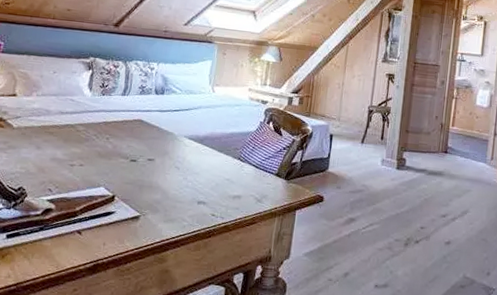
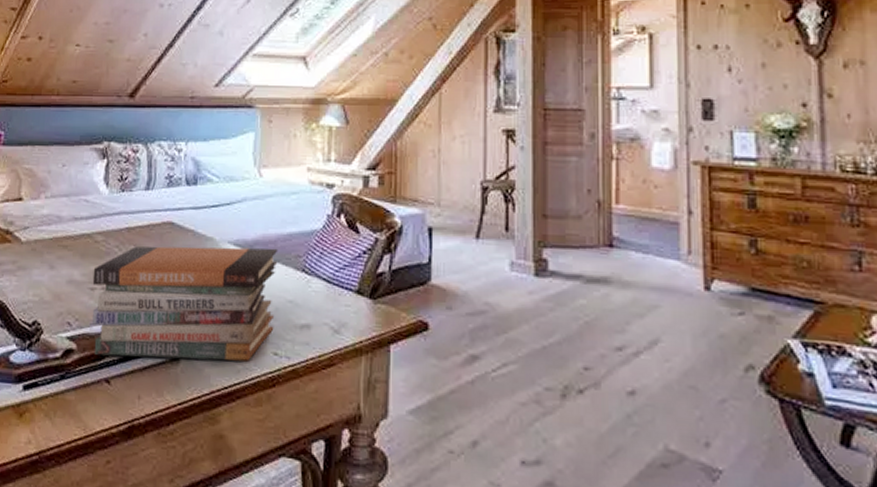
book stack: none [69,136,222,220] -> present [91,246,278,362]

